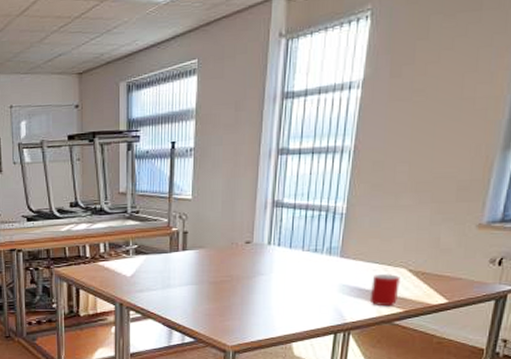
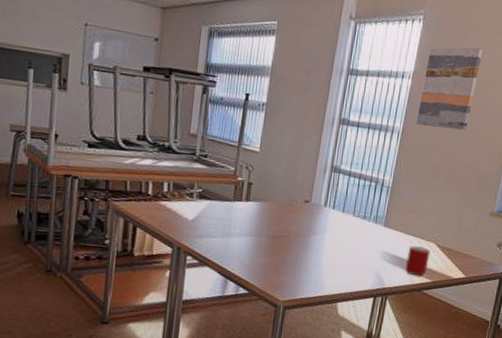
wall art: none [371,32,455,139] -> present [416,47,483,131]

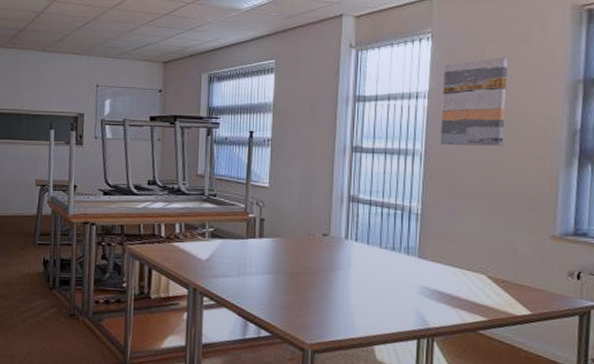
cup: present [405,245,430,276] -> none [451,278,481,314]

